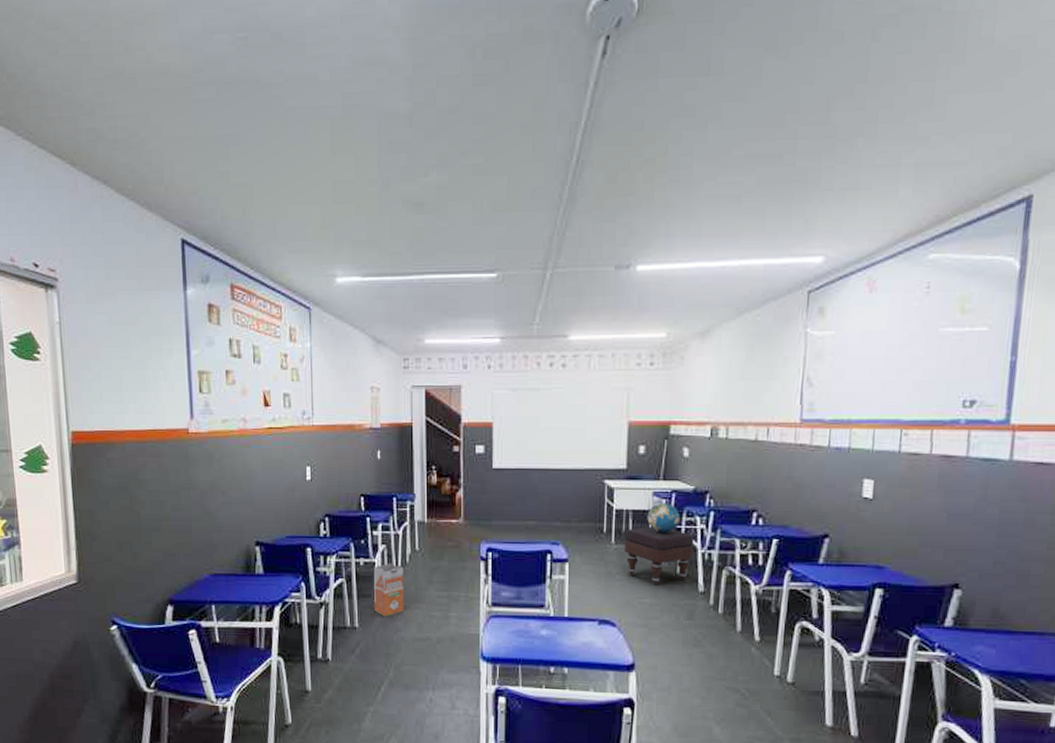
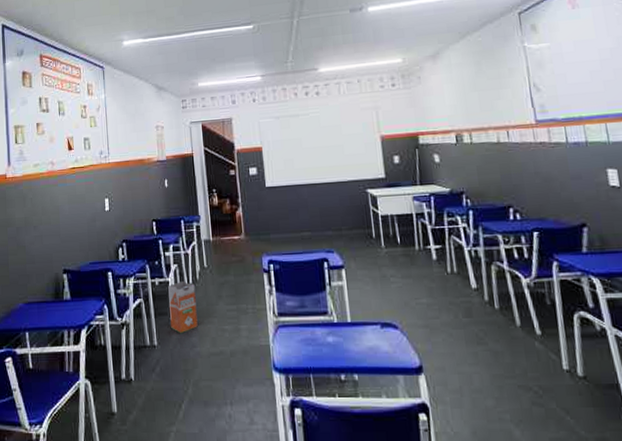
ottoman: present [624,527,695,587] -> none [392,229,461,287]
globe: present [647,503,681,533] -> none [410,206,443,234]

